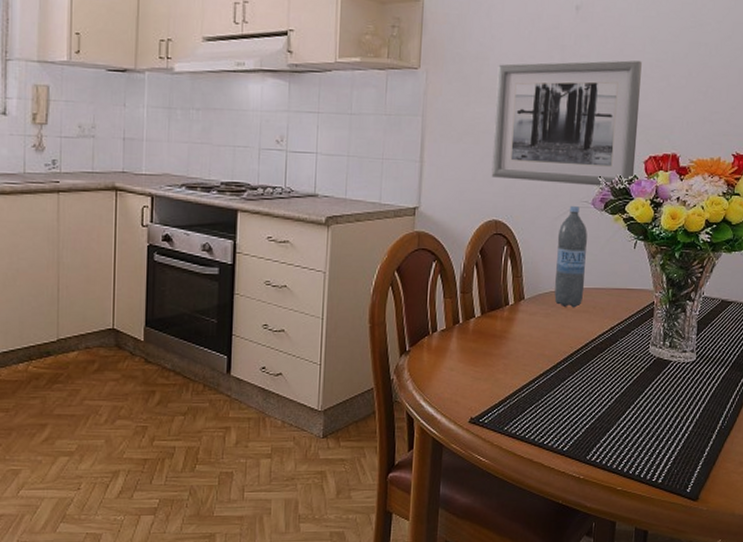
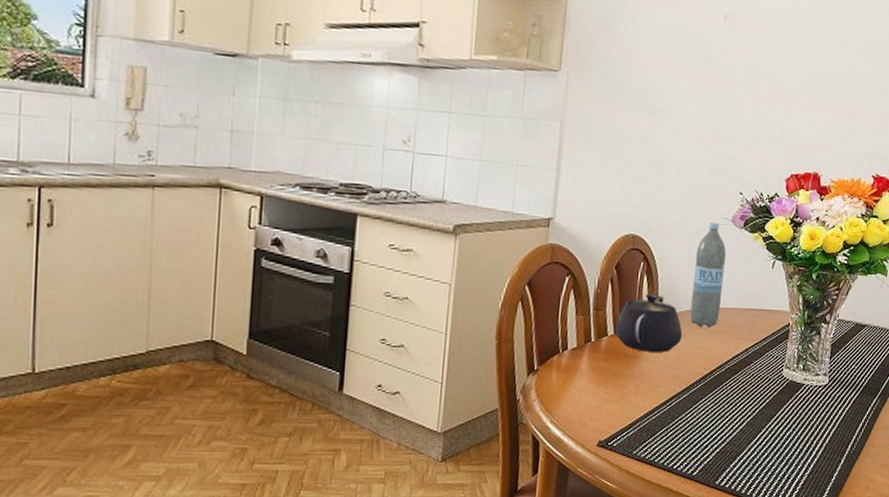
teapot: none [481,276,548,332] -> present [614,294,683,352]
wall art: present [491,60,642,186] -> none [630,71,788,203]

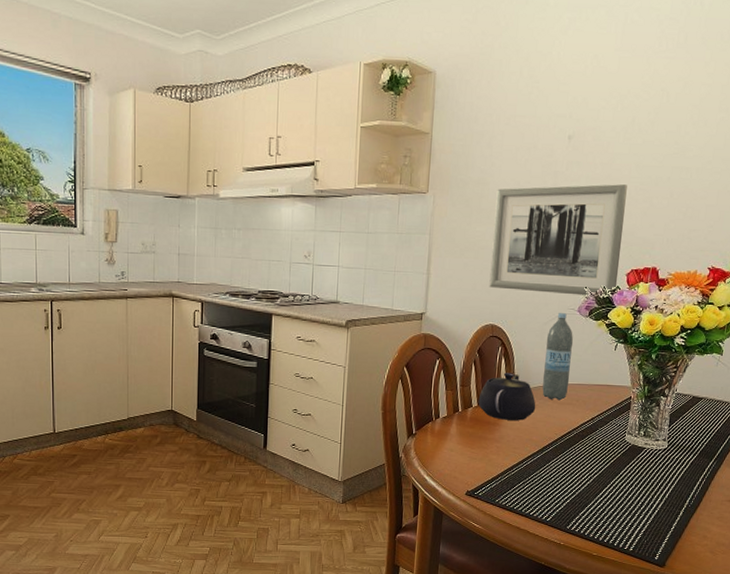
wall art: none [630,71,788,203] -> present [489,184,627,296]

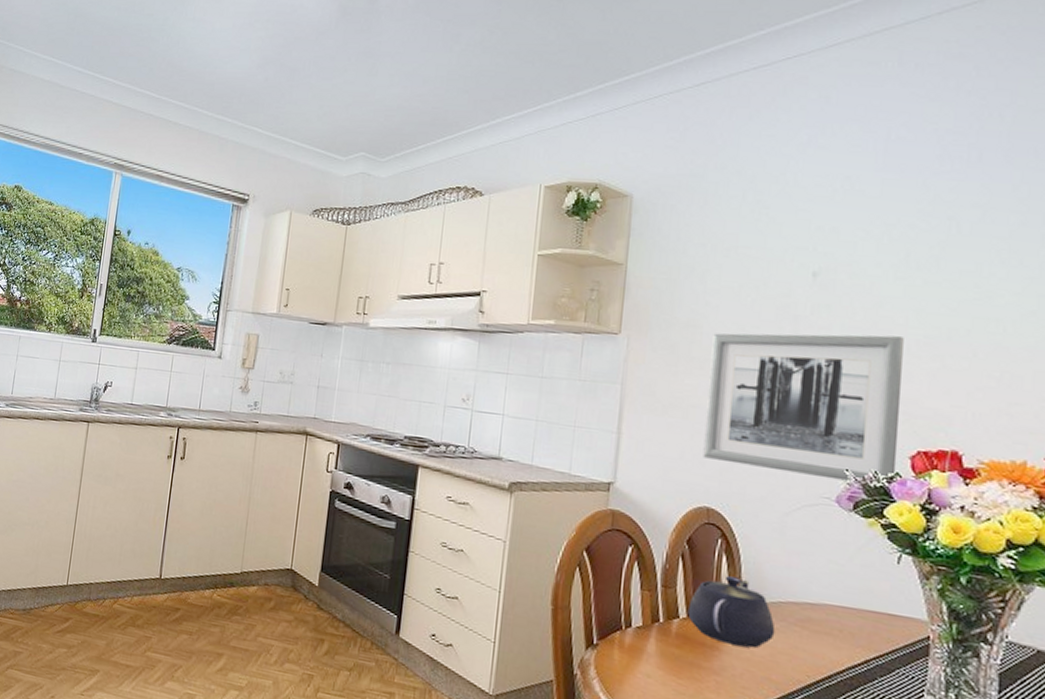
water bottle: present [542,313,574,401] -> none [784,501,831,628]

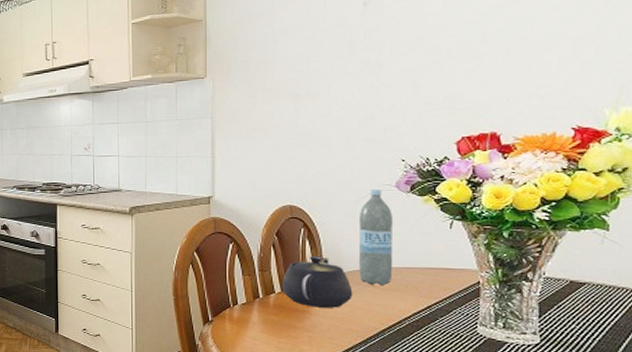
wall art: present [702,333,904,481] -> none [283,45,446,170]
water bottle: none [784,501,831,628] -> present [358,190,394,286]

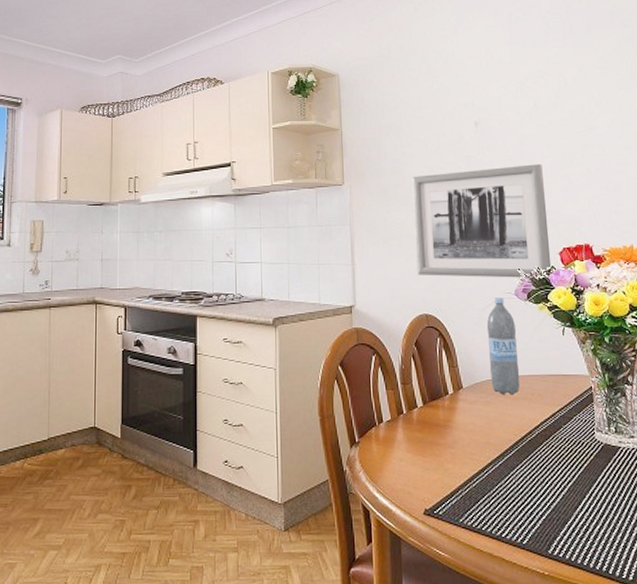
teapot: present [281,256,353,308] -> none [423,366,488,421]
wall art: none [283,45,446,170] -> present [412,164,552,278]

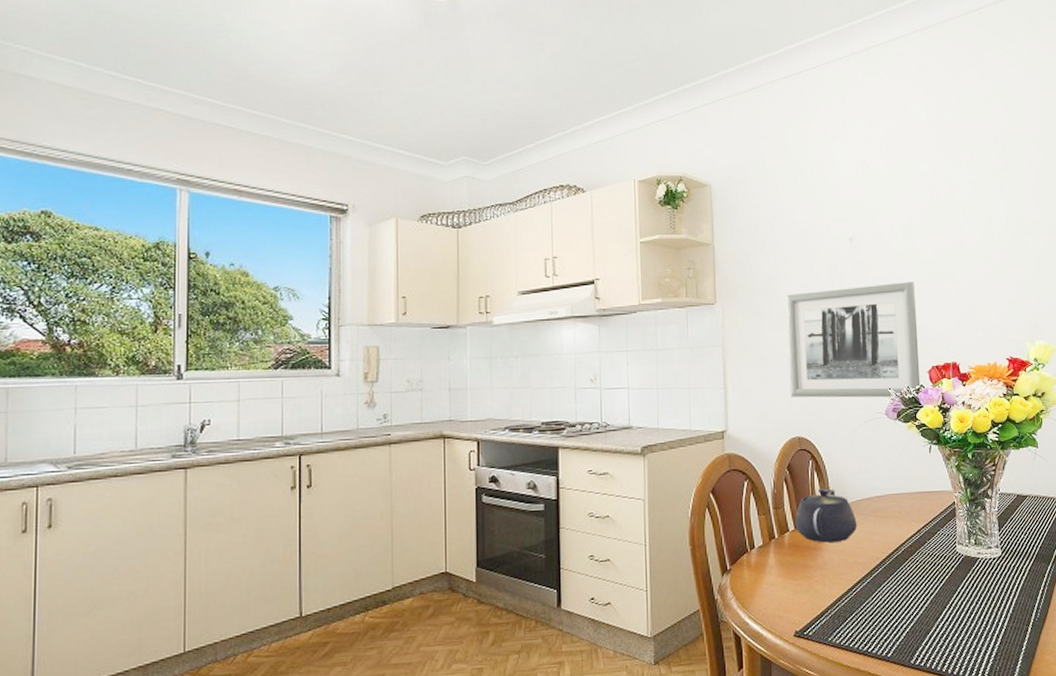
teapot: none [423,366,488,421] -> present [794,488,857,543]
water bottle: present [486,298,520,396] -> none [857,418,889,514]

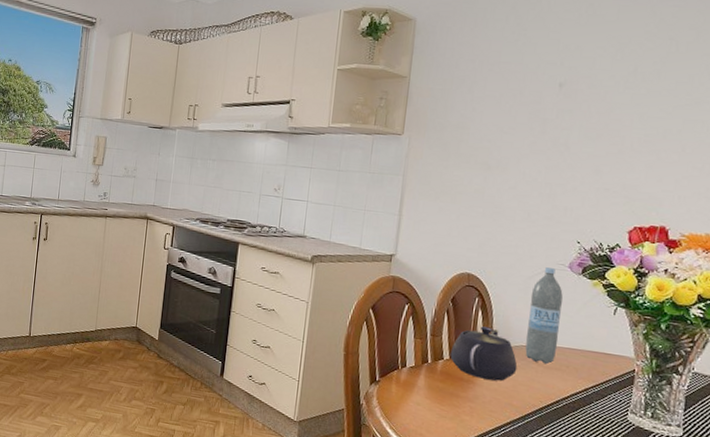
wall art: present [786,282,921,398] -> none [466,133,629,251]
water bottle: none [857,418,889,514] -> present [525,267,563,365]

